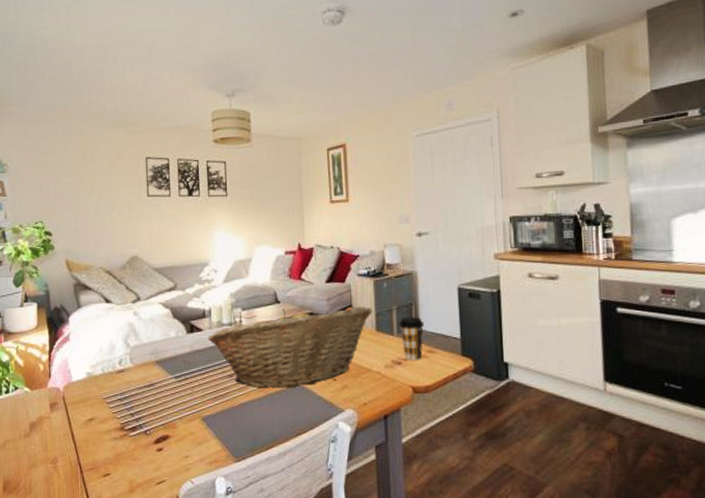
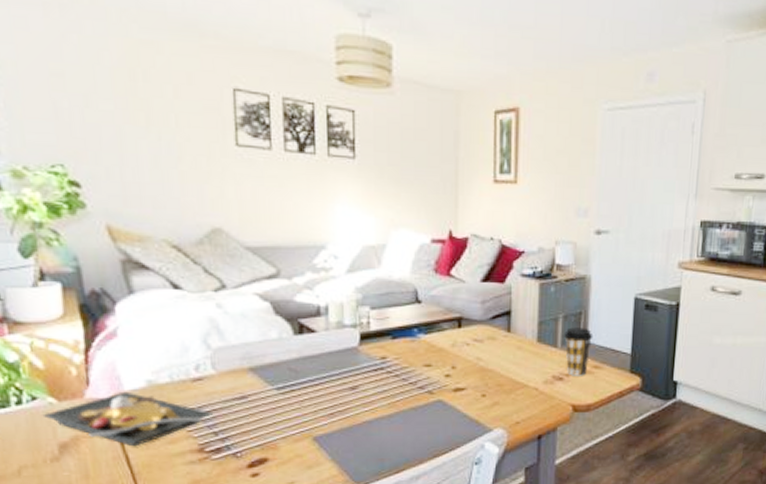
plate: none [21,382,130,426] -> present [42,391,212,447]
fruit basket: present [208,306,372,388] -> none [323,310,535,404]

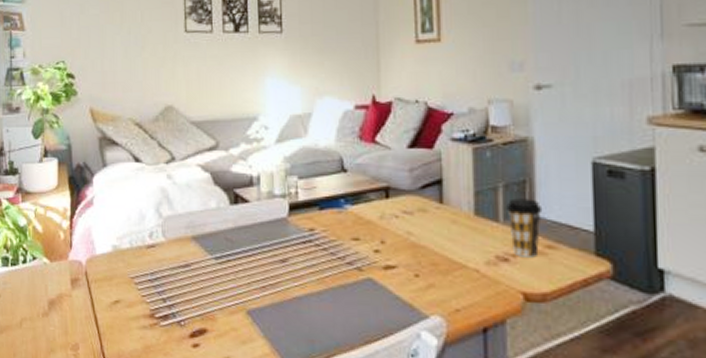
plate: present [42,391,212,447] -> none [39,255,162,308]

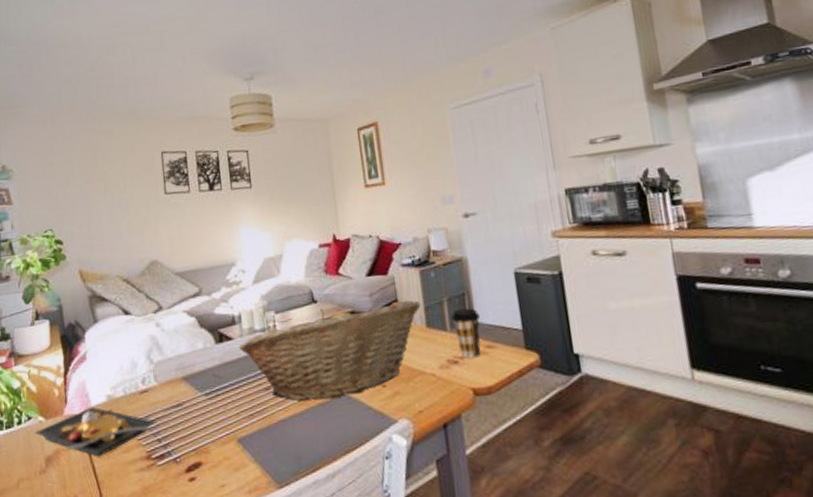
plate: none [39,255,162,308] -> present [34,407,156,457]
fruit basket: none [256,179,470,282] -> present [239,300,421,401]

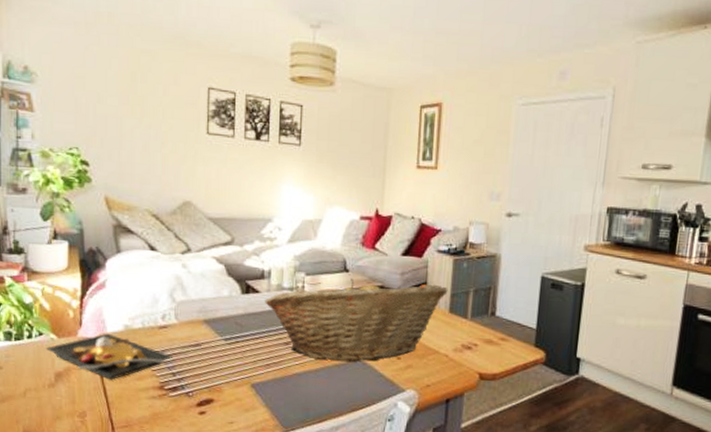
coffee cup: present [451,308,481,358] -> none [474,301,501,347]

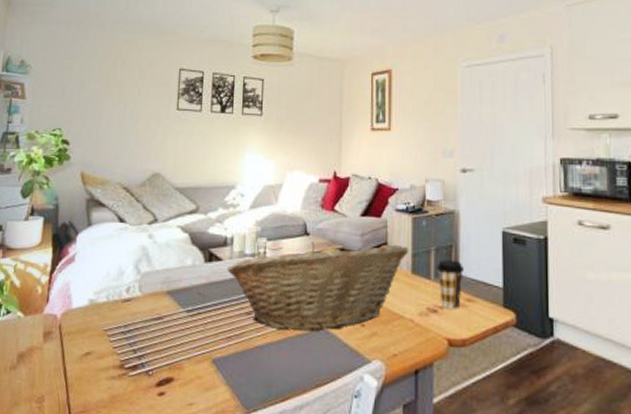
plate: present [45,333,172,380] -> none [11,309,134,360]
coffee cup: none [474,301,501,347] -> present [437,260,465,309]

